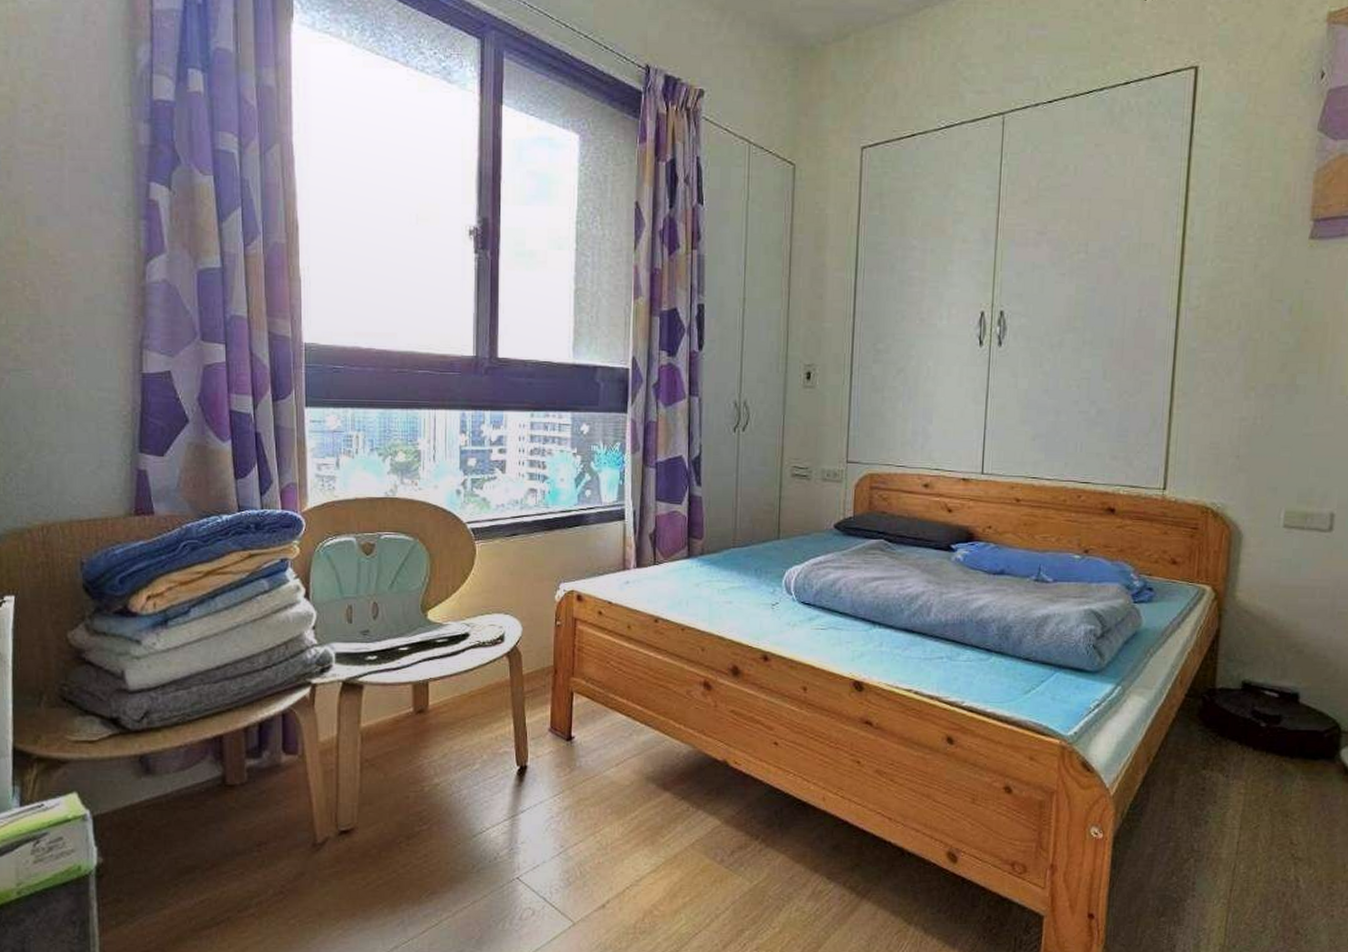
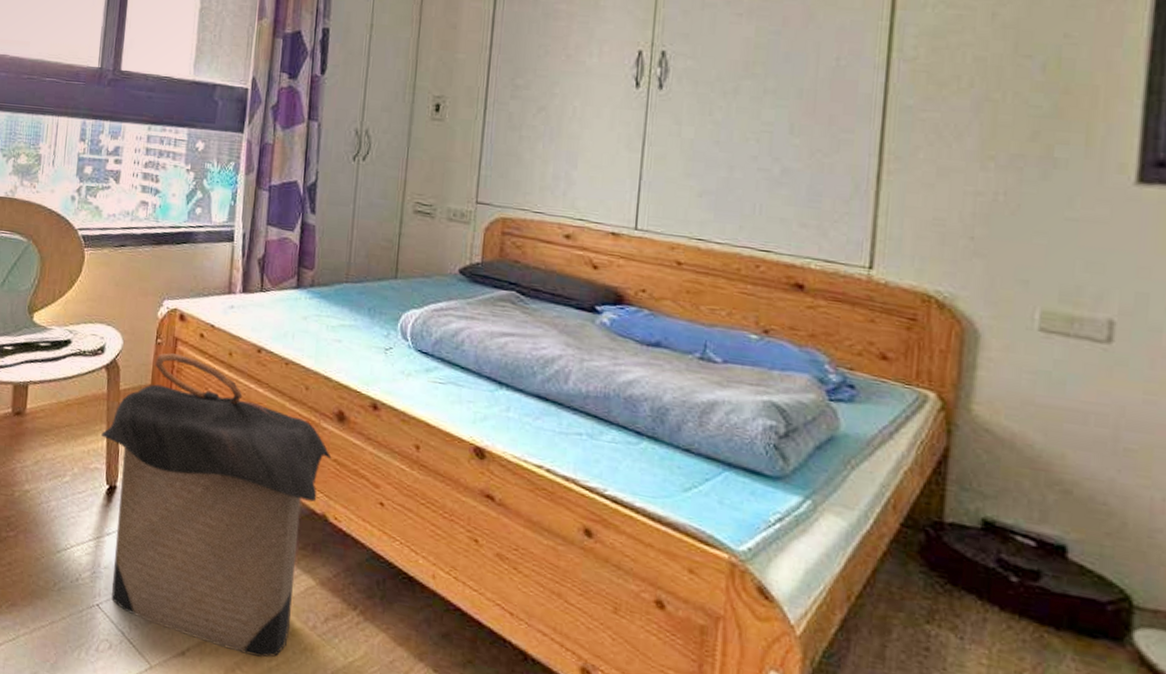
laundry hamper: none [508,633,729,896] -> present [101,353,332,658]

